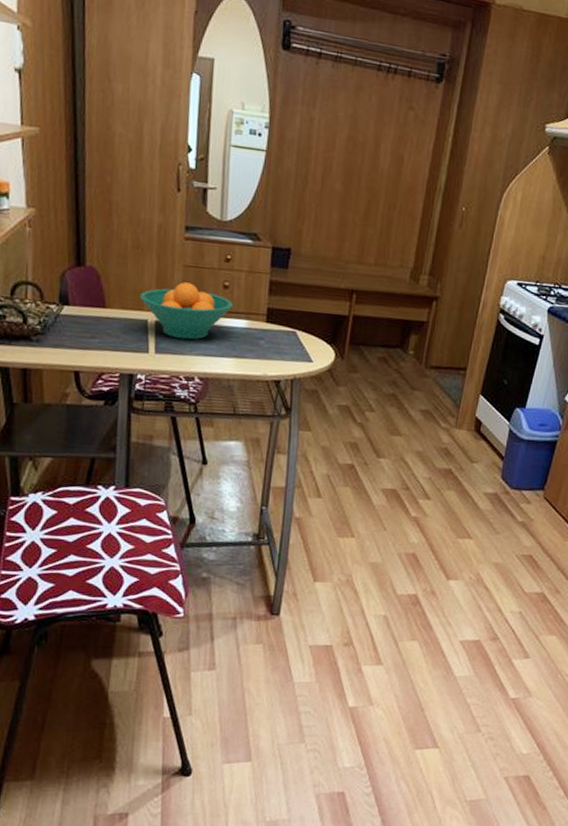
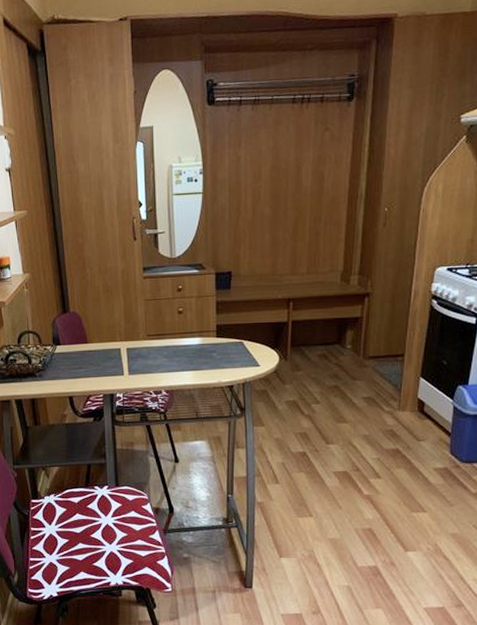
fruit bowl: present [139,282,234,340] -> none [112,313,188,361]

